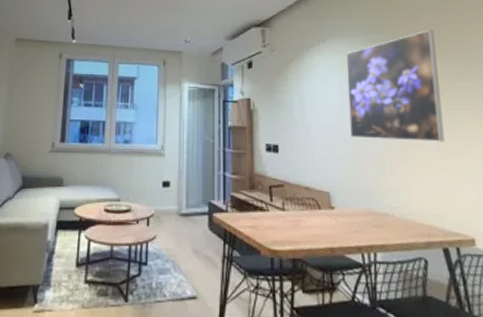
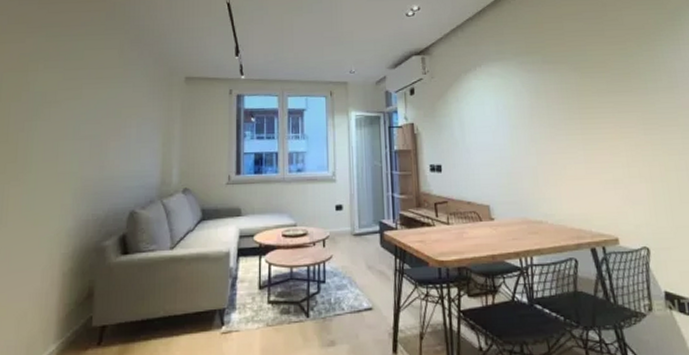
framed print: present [346,30,445,142] -> none [500,51,591,155]

